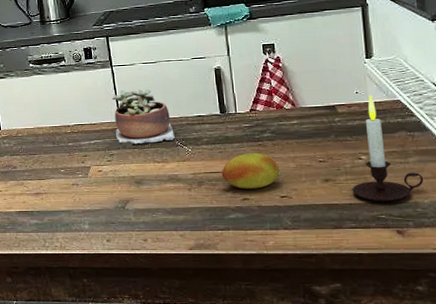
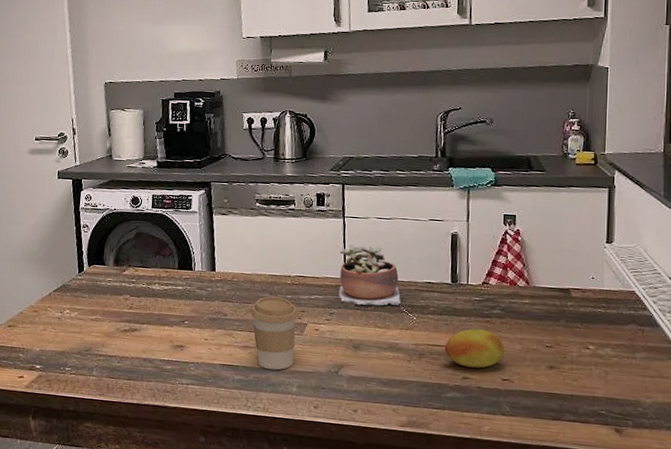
coffee cup: none [37,146,82,212] -> present [250,296,298,370]
candle: present [352,94,424,202] -> none [575,281,649,397]

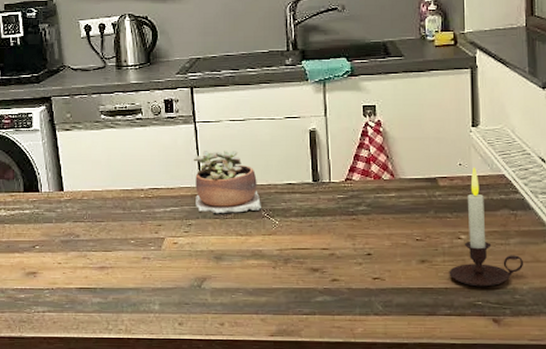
coffee cup: present [250,296,298,370] -> none [104,213,154,289]
fruit: present [444,328,505,369] -> none [310,227,374,269]
candle: none [575,281,649,397] -> present [449,167,524,287]

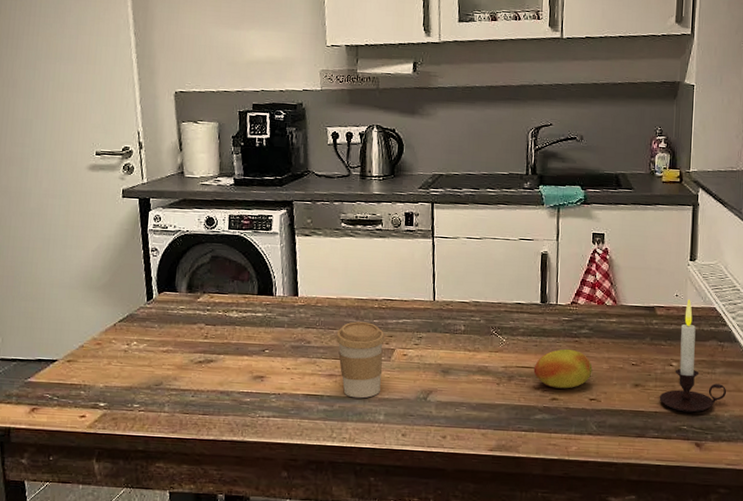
coffee cup: none [104,213,154,289] -> present [336,321,385,399]
succulent plant: present [193,150,261,214] -> none [427,265,491,329]
fruit: none [310,227,374,269] -> present [533,348,593,389]

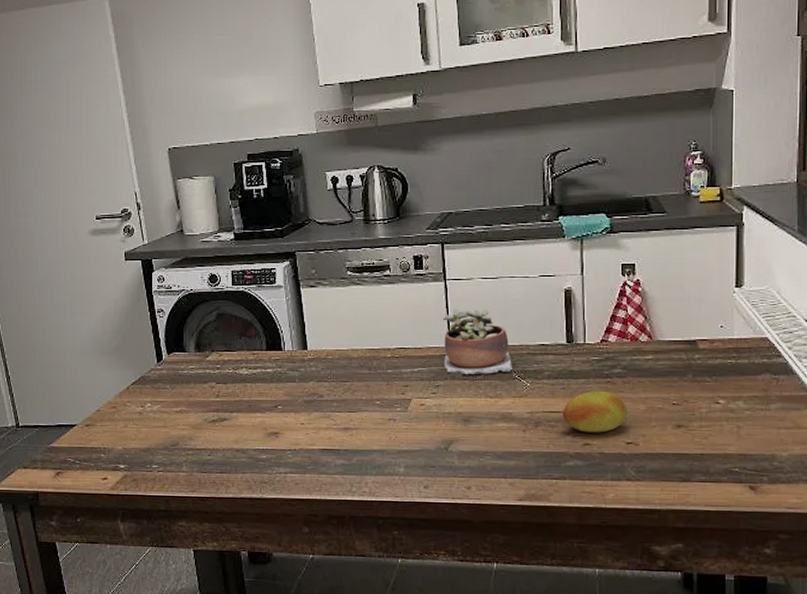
coffee cup: present [336,321,385,399] -> none [349,372,400,451]
succulent plant: none [427,265,491,329] -> present [442,308,512,375]
candle: present [659,298,727,413] -> none [705,329,785,453]

